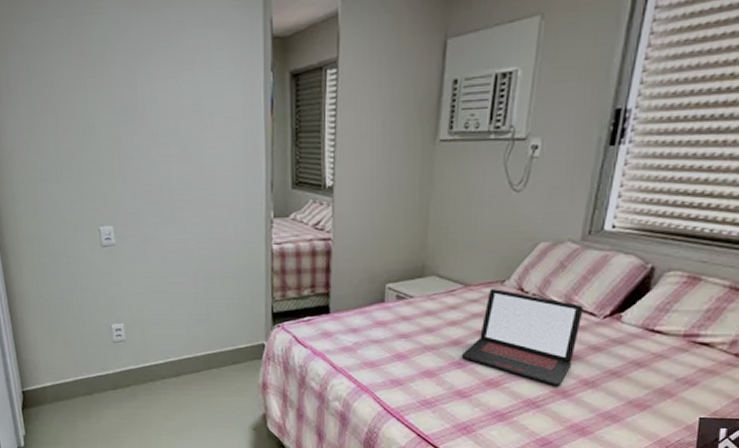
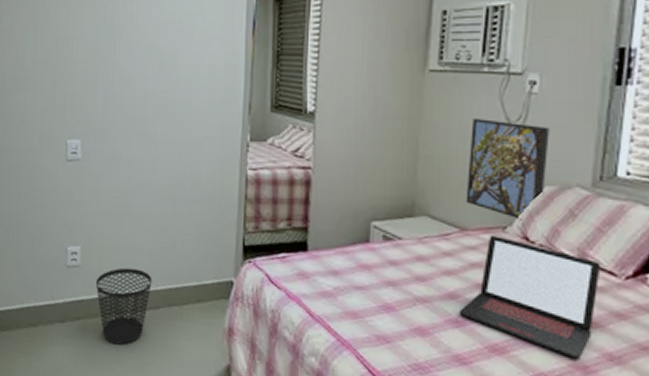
wastebasket: none [140,339,192,404] -> present [95,267,152,345]
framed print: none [470,184,547,274] -> present [466,119,550,220]

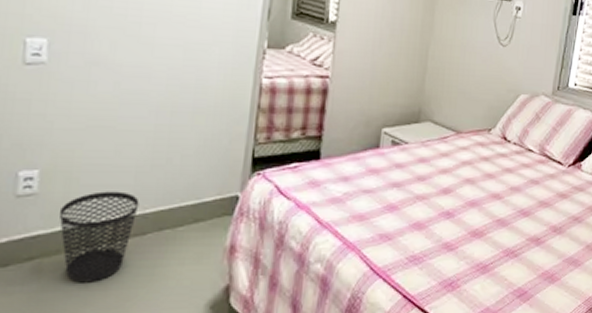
laptop: present [458,235,601,359] -> none [450,137,554,233]
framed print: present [466,119,550,220] -> none [462,36,527,123]

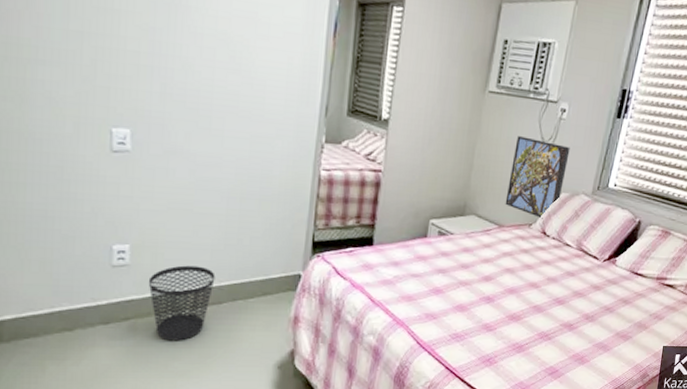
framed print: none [462,36,527,123] -> present [505,136,570,219]

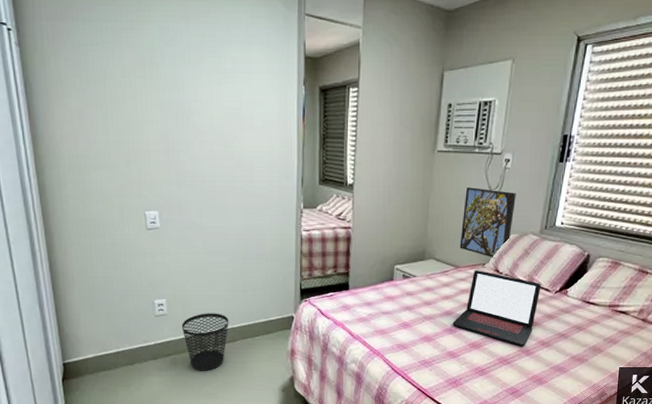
laptop: none [490,231,590,319] -> present [452,270,541,346]

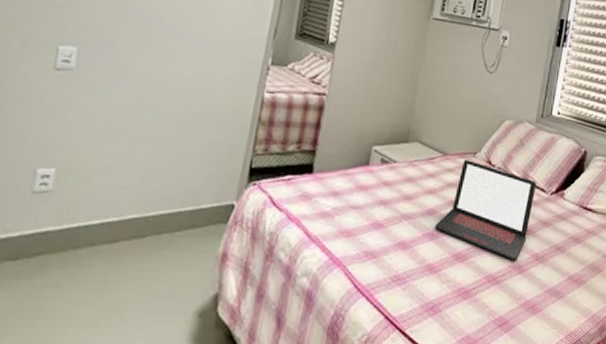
wastebasket: present [181,313,229,371] -> none [68,192,143,282]
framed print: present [459,187,516,259] -> none [449,62,513,148]

